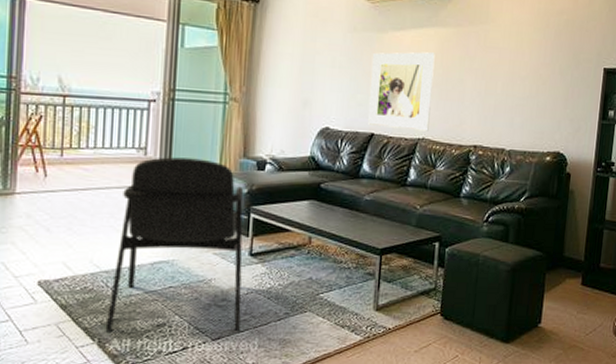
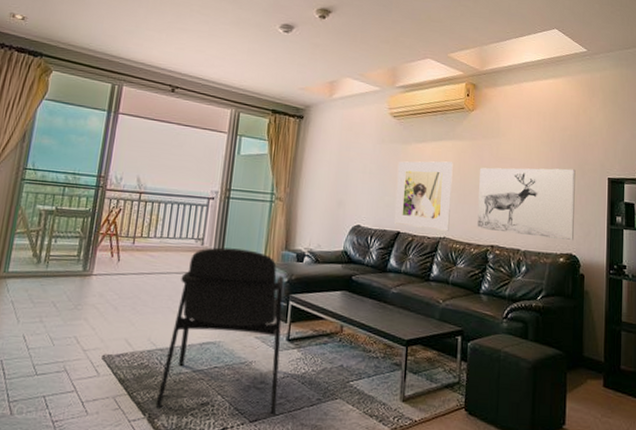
wall art: none [459,58,570,139] -> present [477,167,576,241]

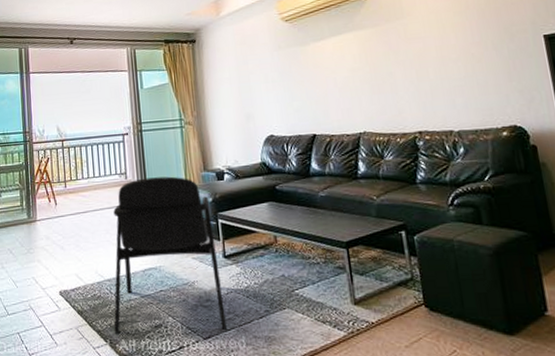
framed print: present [395,161,453,231] -> none [299,54,369,127]
wall art: present [477,167,576,241] -> none [389,34,515,117]

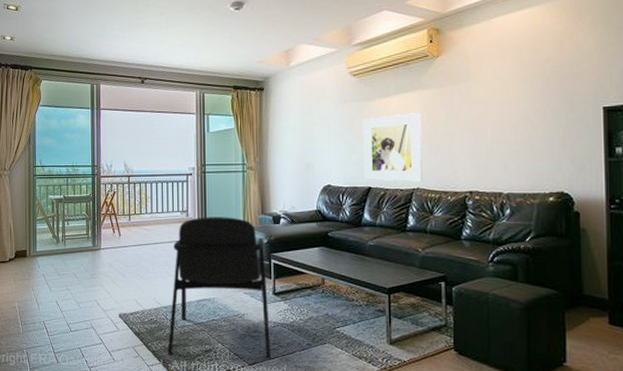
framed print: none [299,54,369,127] -> present [362,113,422,182]

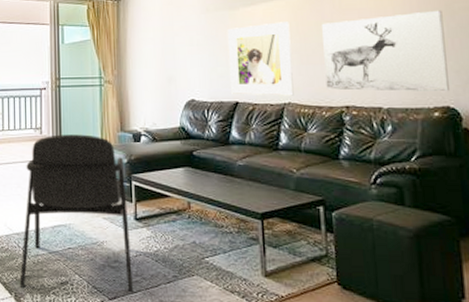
wall art: none [451,103,564,179] -> present [322,10,449,92]

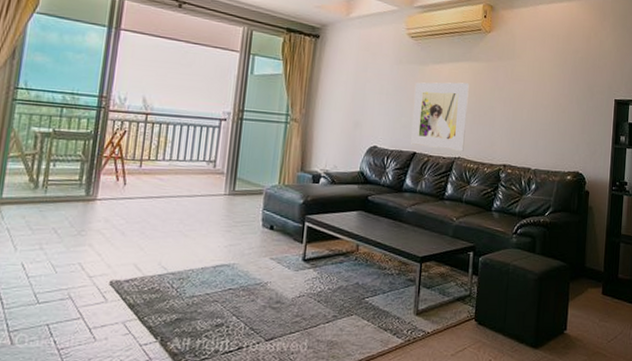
chair: present [19,134,133,292] -> none [167,169,300,332]
wall art: present [322,10,449,92] -> none [491,89,585,160]

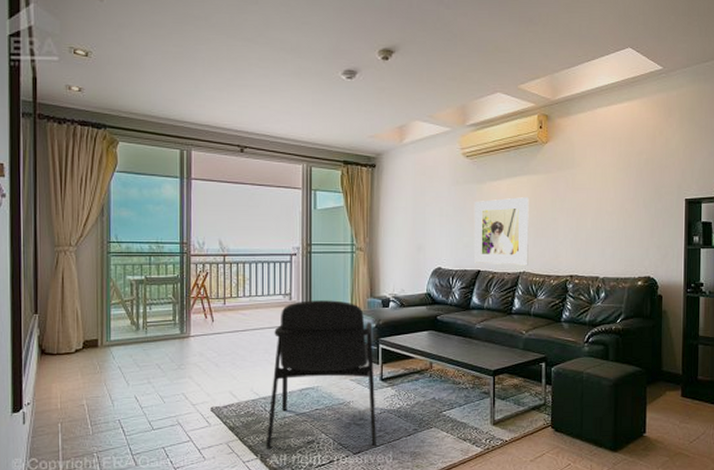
chair: none [167,169,300,332] -> present [266,300,376,449]

